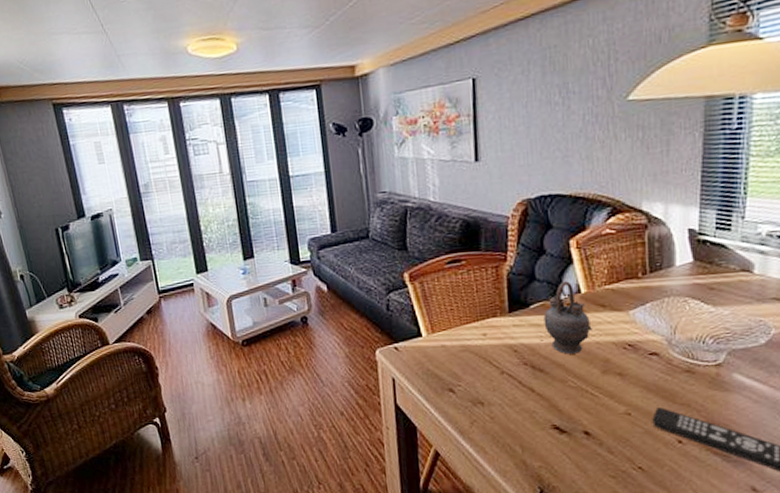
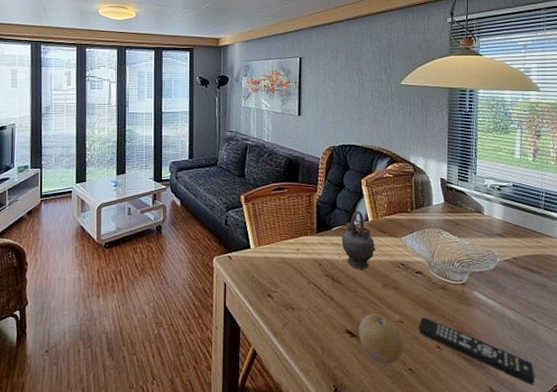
fruit: none [570,405,631,463] -> present [359,313,403,364]

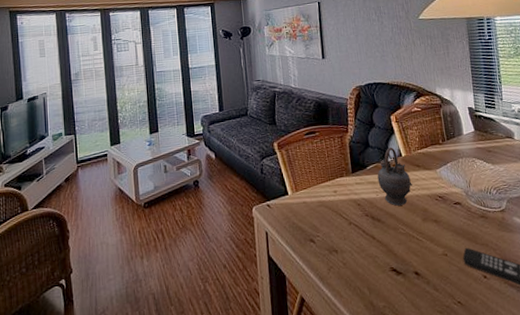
fruit: present [359,313,403,364] -> none [403,248,451,299]

